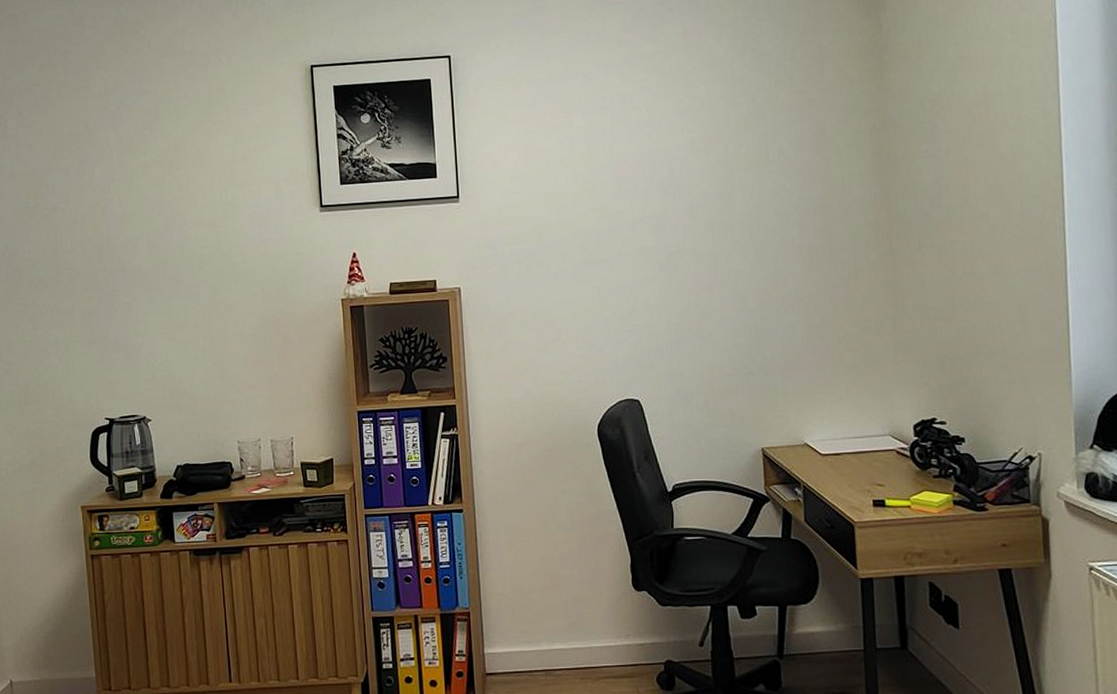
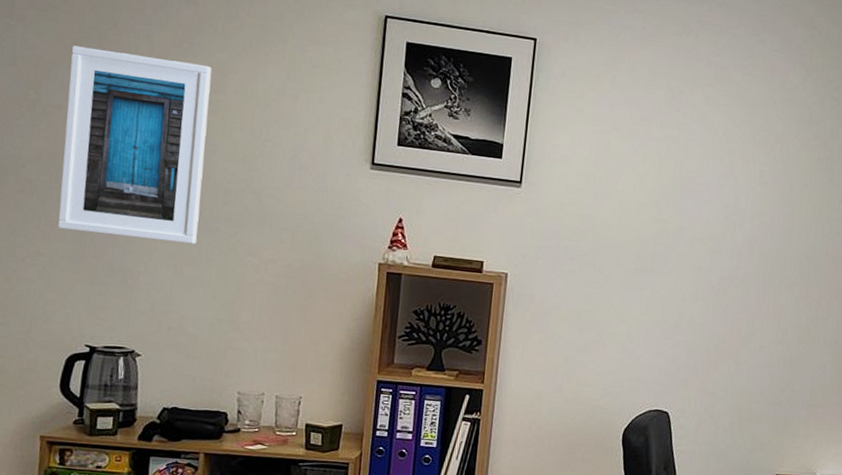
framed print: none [56,146,182,317] -> present [58,45,212,244]

